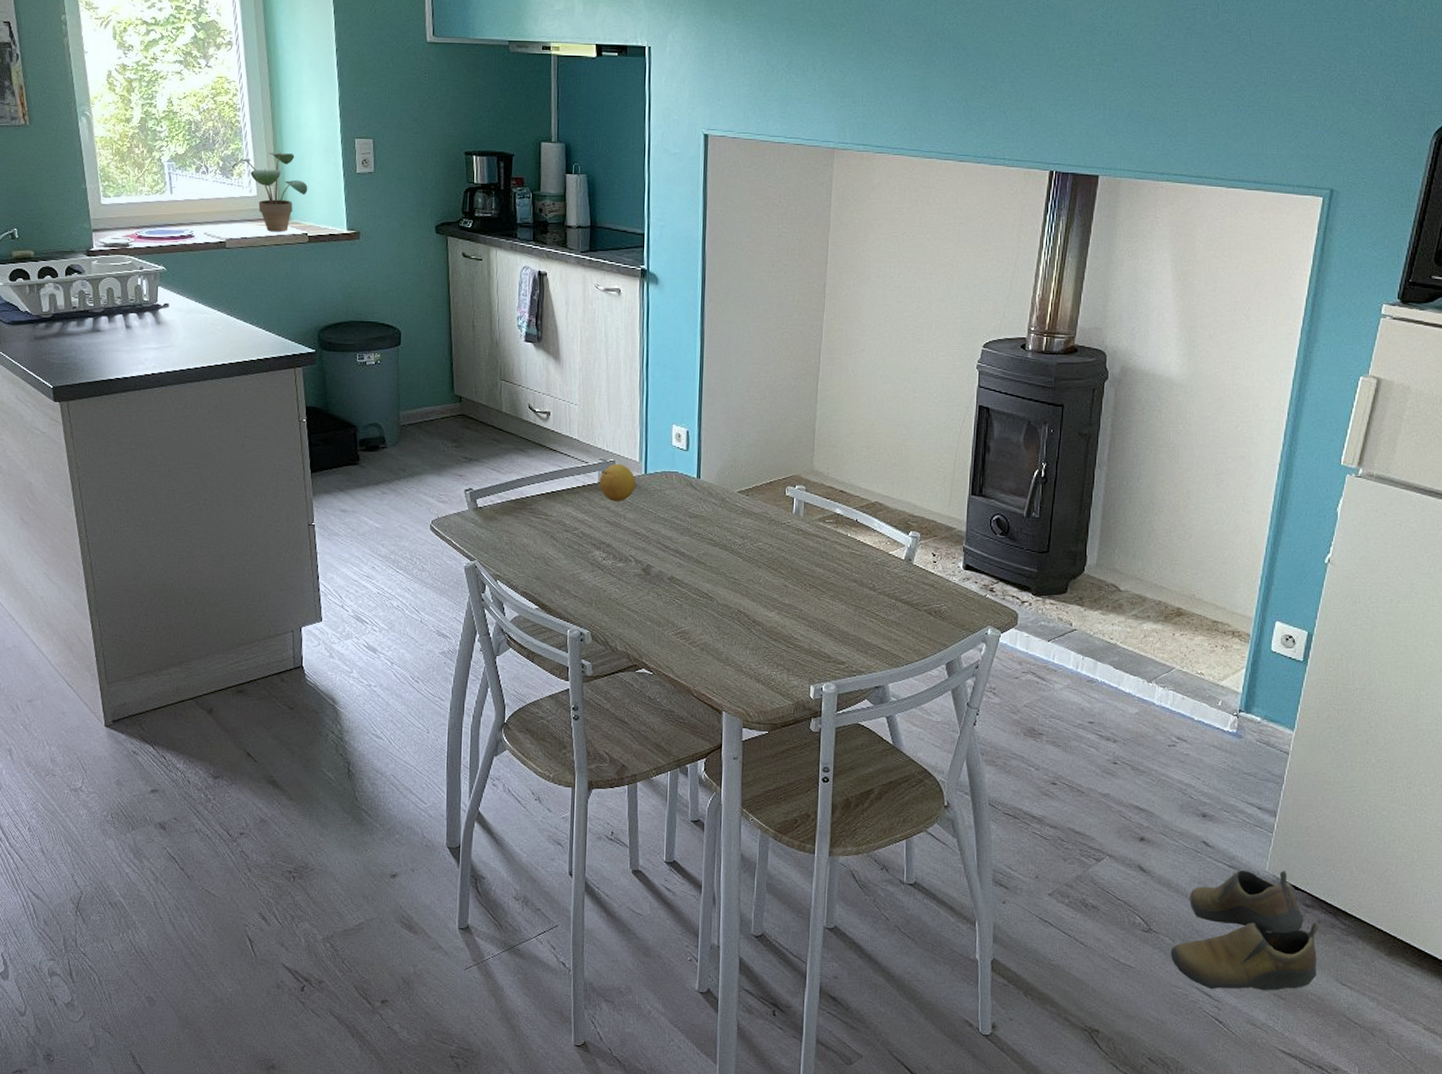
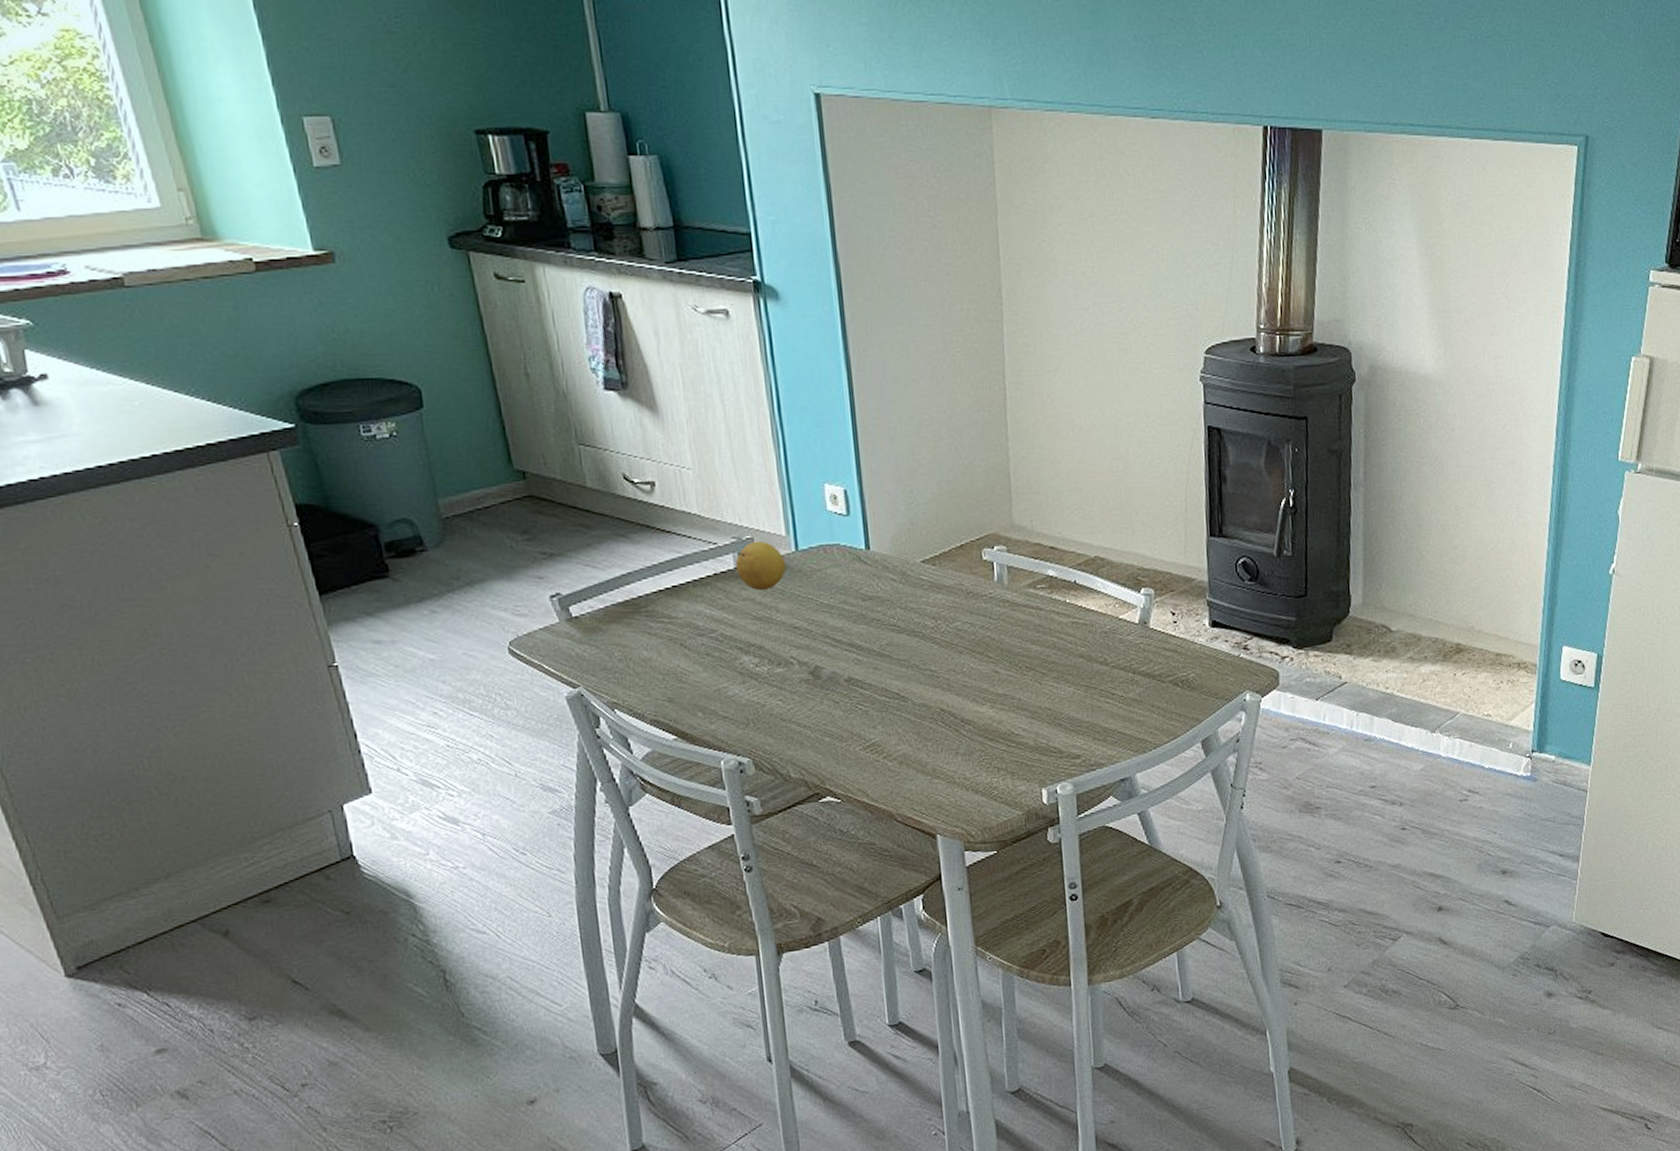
potted plant: present [231,151,308,232] -> none [111,139,242,259]
shoe: present [1170,870,1319,991] -> none [1480,918,1633,1058]

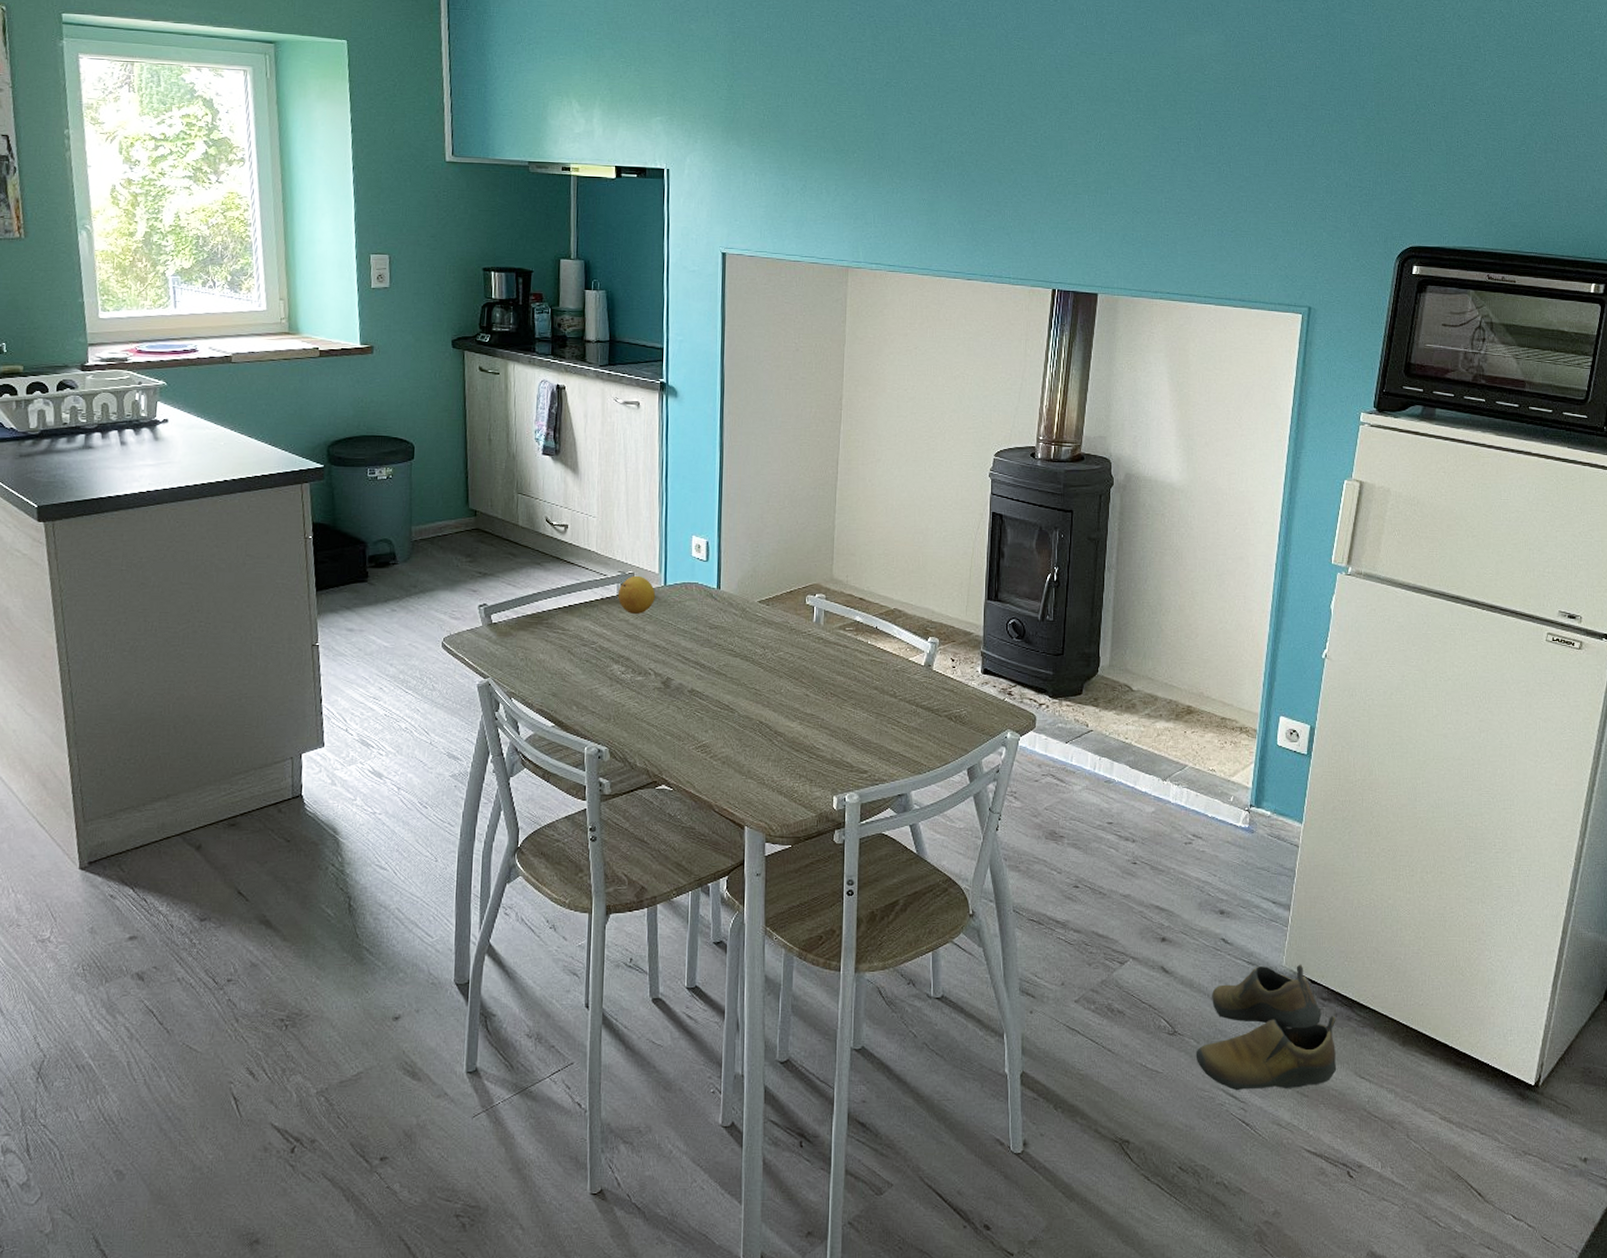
shoe: none [1480,918,1633,1058] -> present [1195,964,1337,1091]

